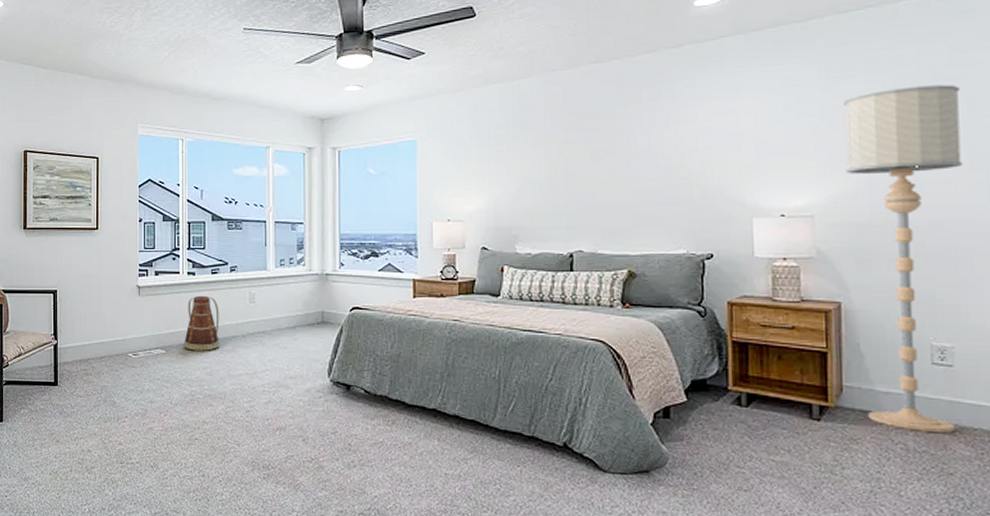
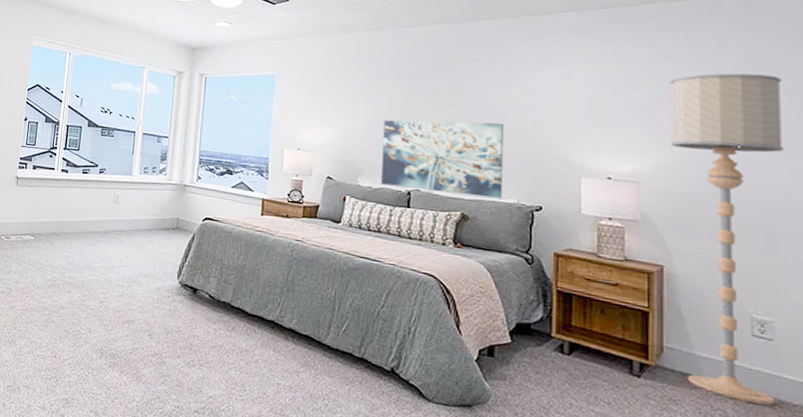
basket: present [184,295,220,351] -> none [51,191,86,242]
wall art: none [539,167,671,251] -> present [381,120,503,199]

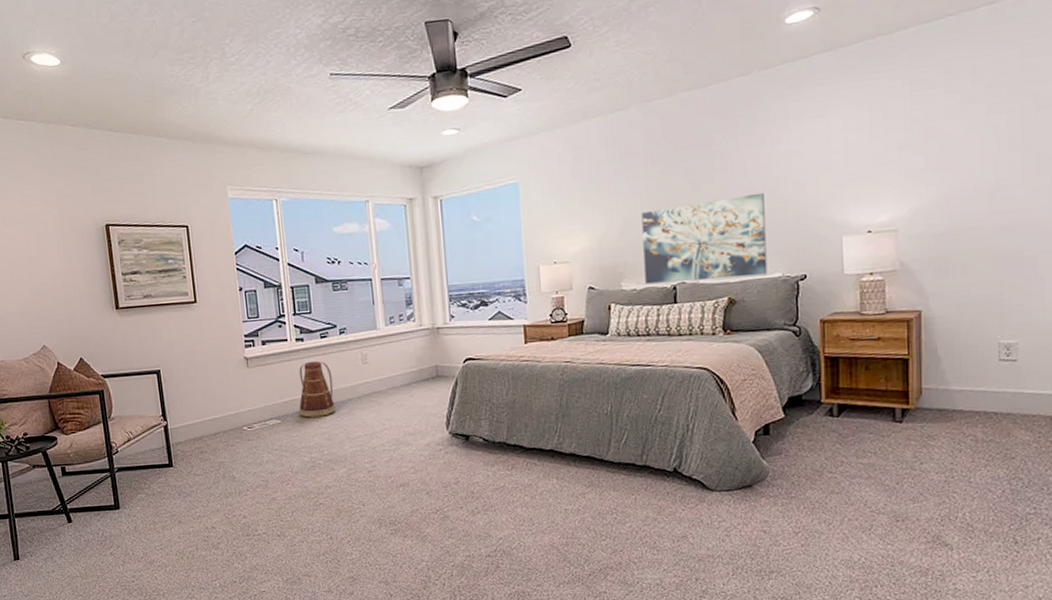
basket: none [51,191,86,242] -> present [299,360,336,418]
floor lamp: present [670,73,784,406] -> none [925,90,1031,423]

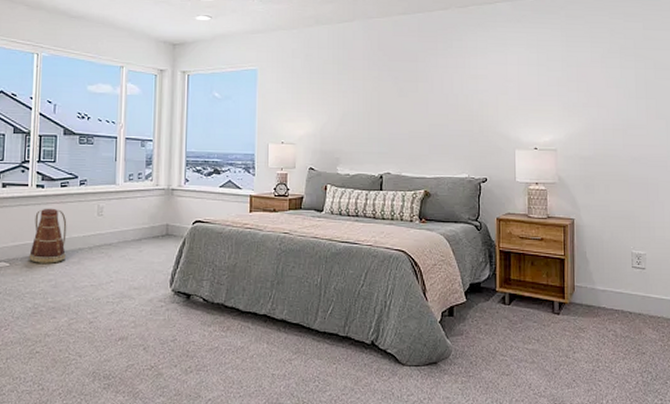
wall art: present [641,192,768,284] -> none [357,105,457,174]

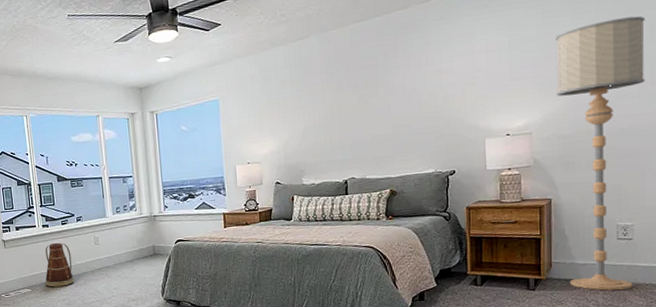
floor lamp: none [577,53,652,321] -> present [556,16,646,291]

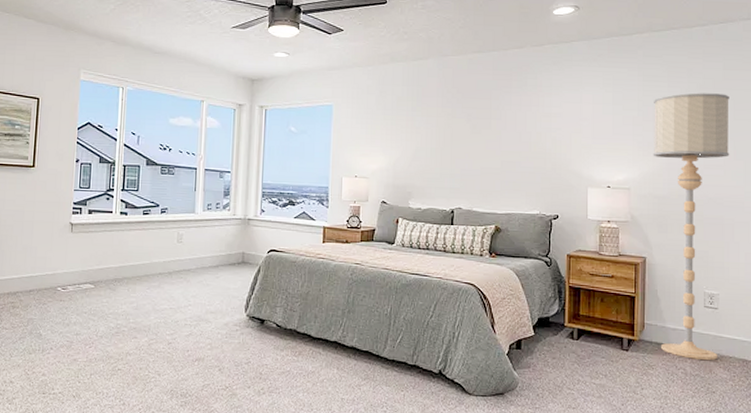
basket: present [45,242,74,287] -> none [112,234,149,287]

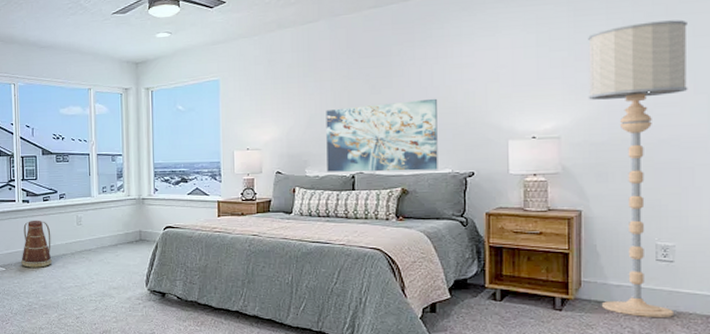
basket: none [112,234,149,287] -> present [21,220,52,268]
wall art: none [429,143,529,211] -> present [326,98,438,172]

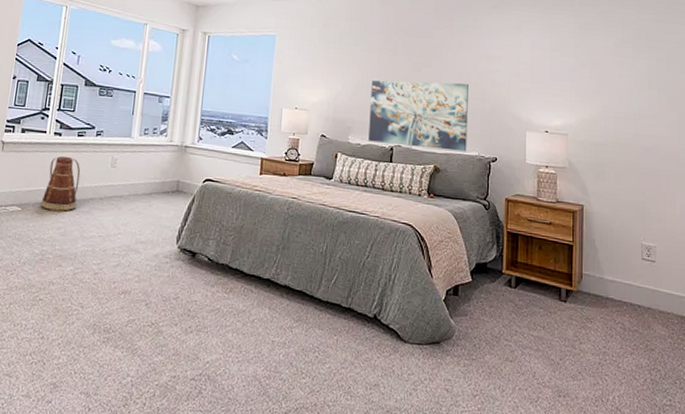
floor lamp: present [588,19,688,317] -> none [589,43,664,315]

